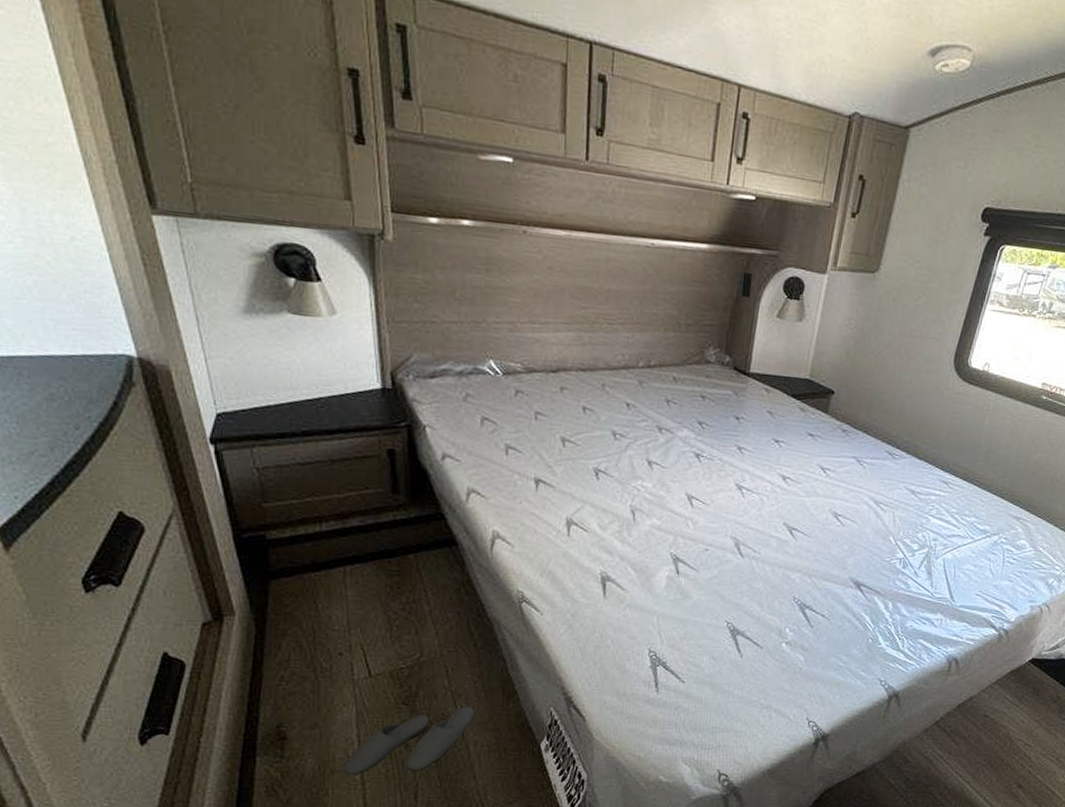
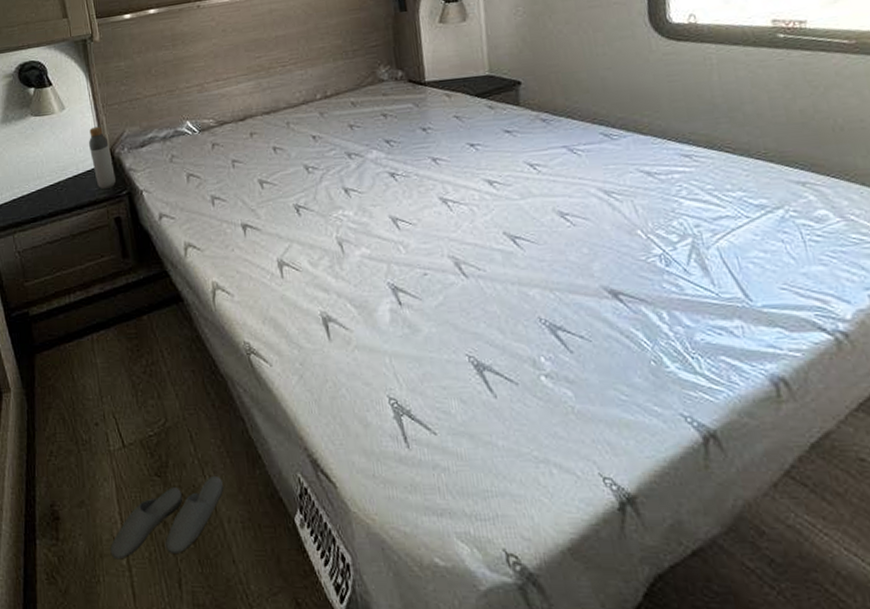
bottle: none [363,343,394,416] -> present [88,126,116,189]

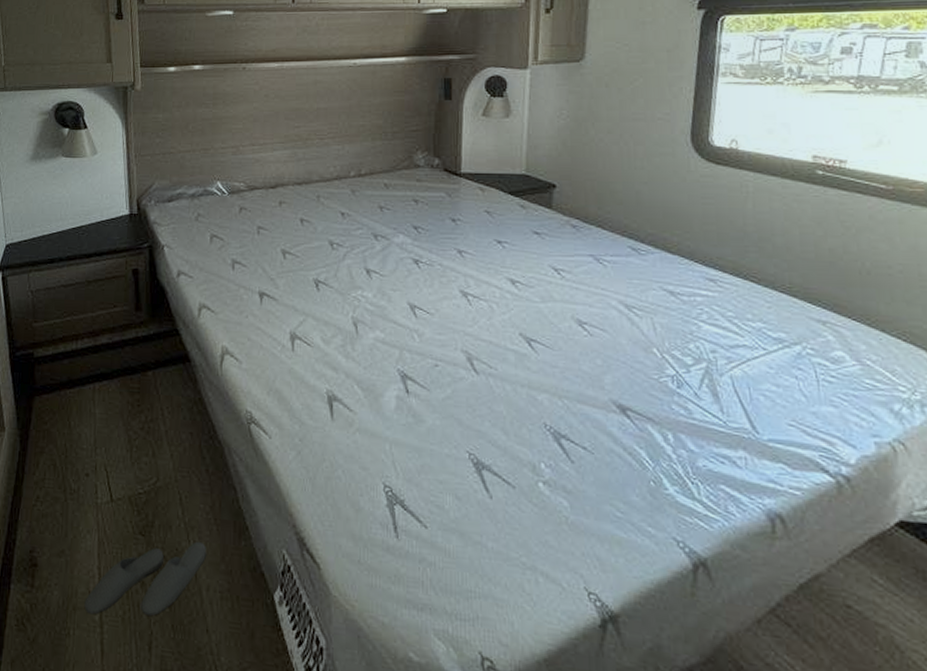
bottle: present [88,126,116,189] -> none [115,175,139,239]

